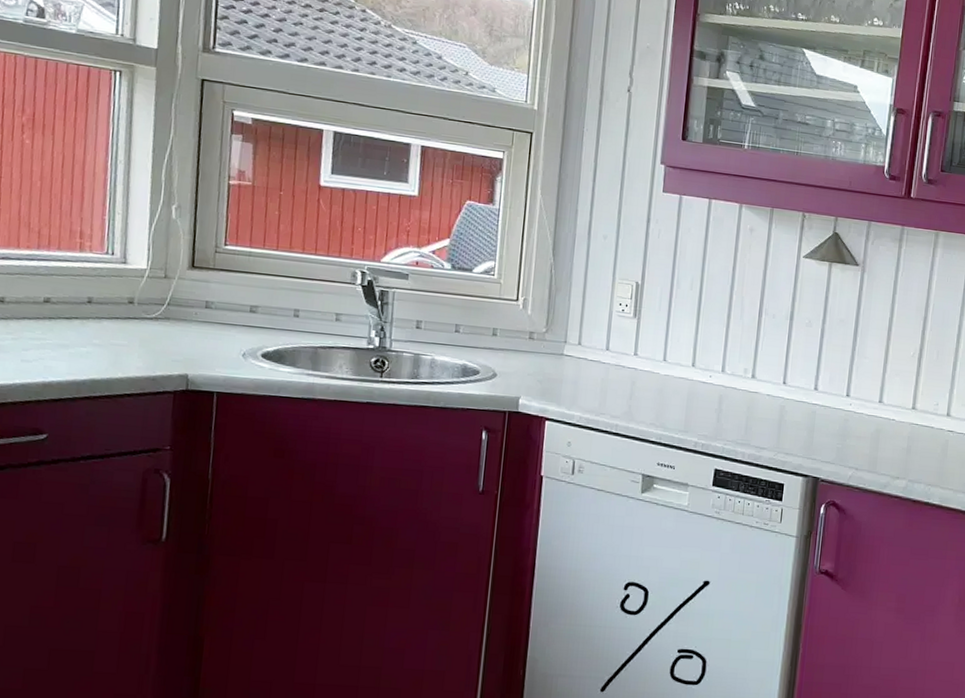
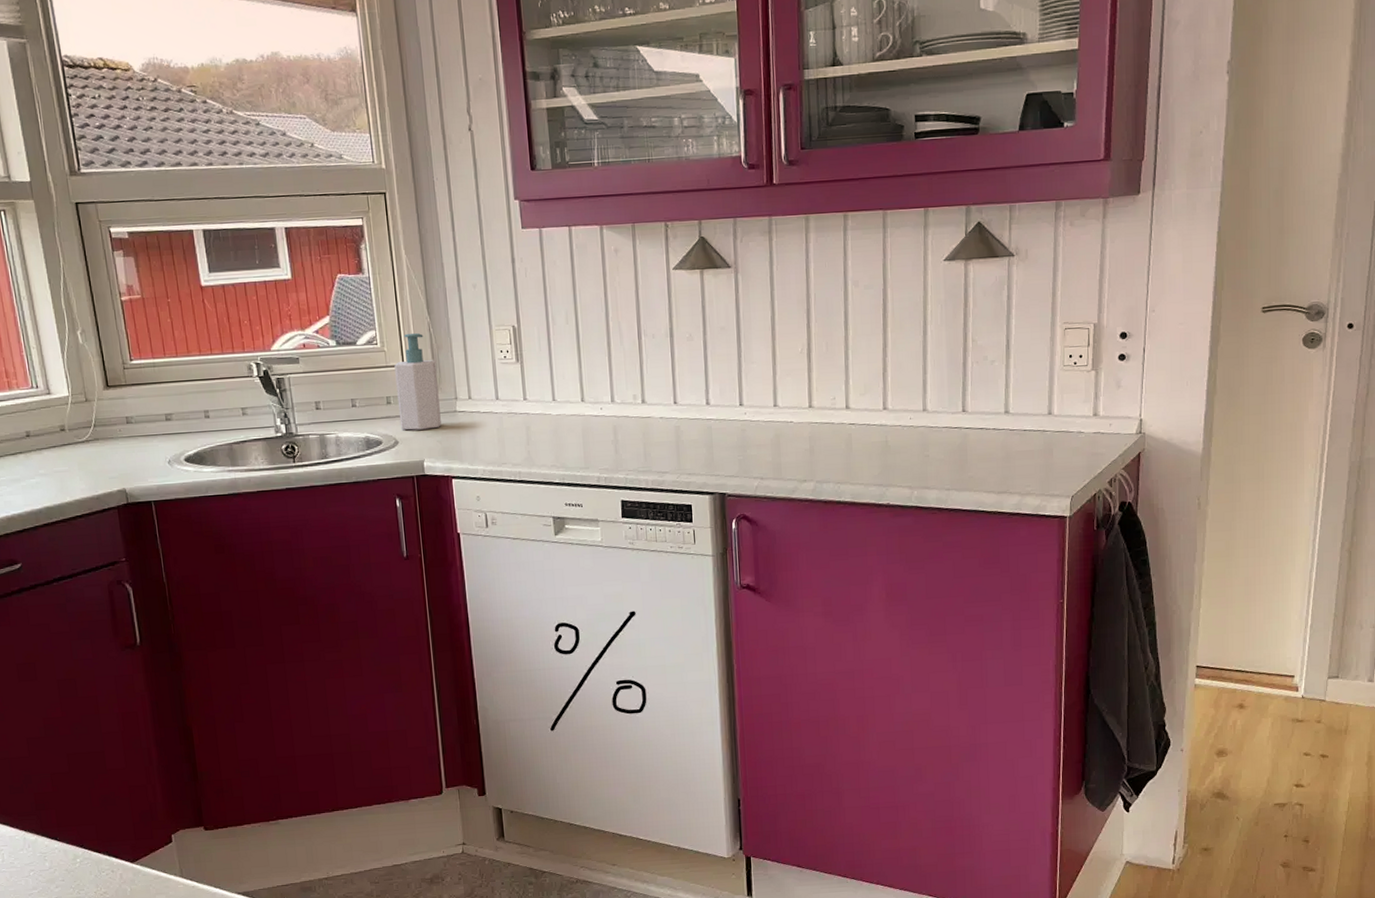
soap bottle: none [502,270,551,368] -> present [394,333,441,431]

